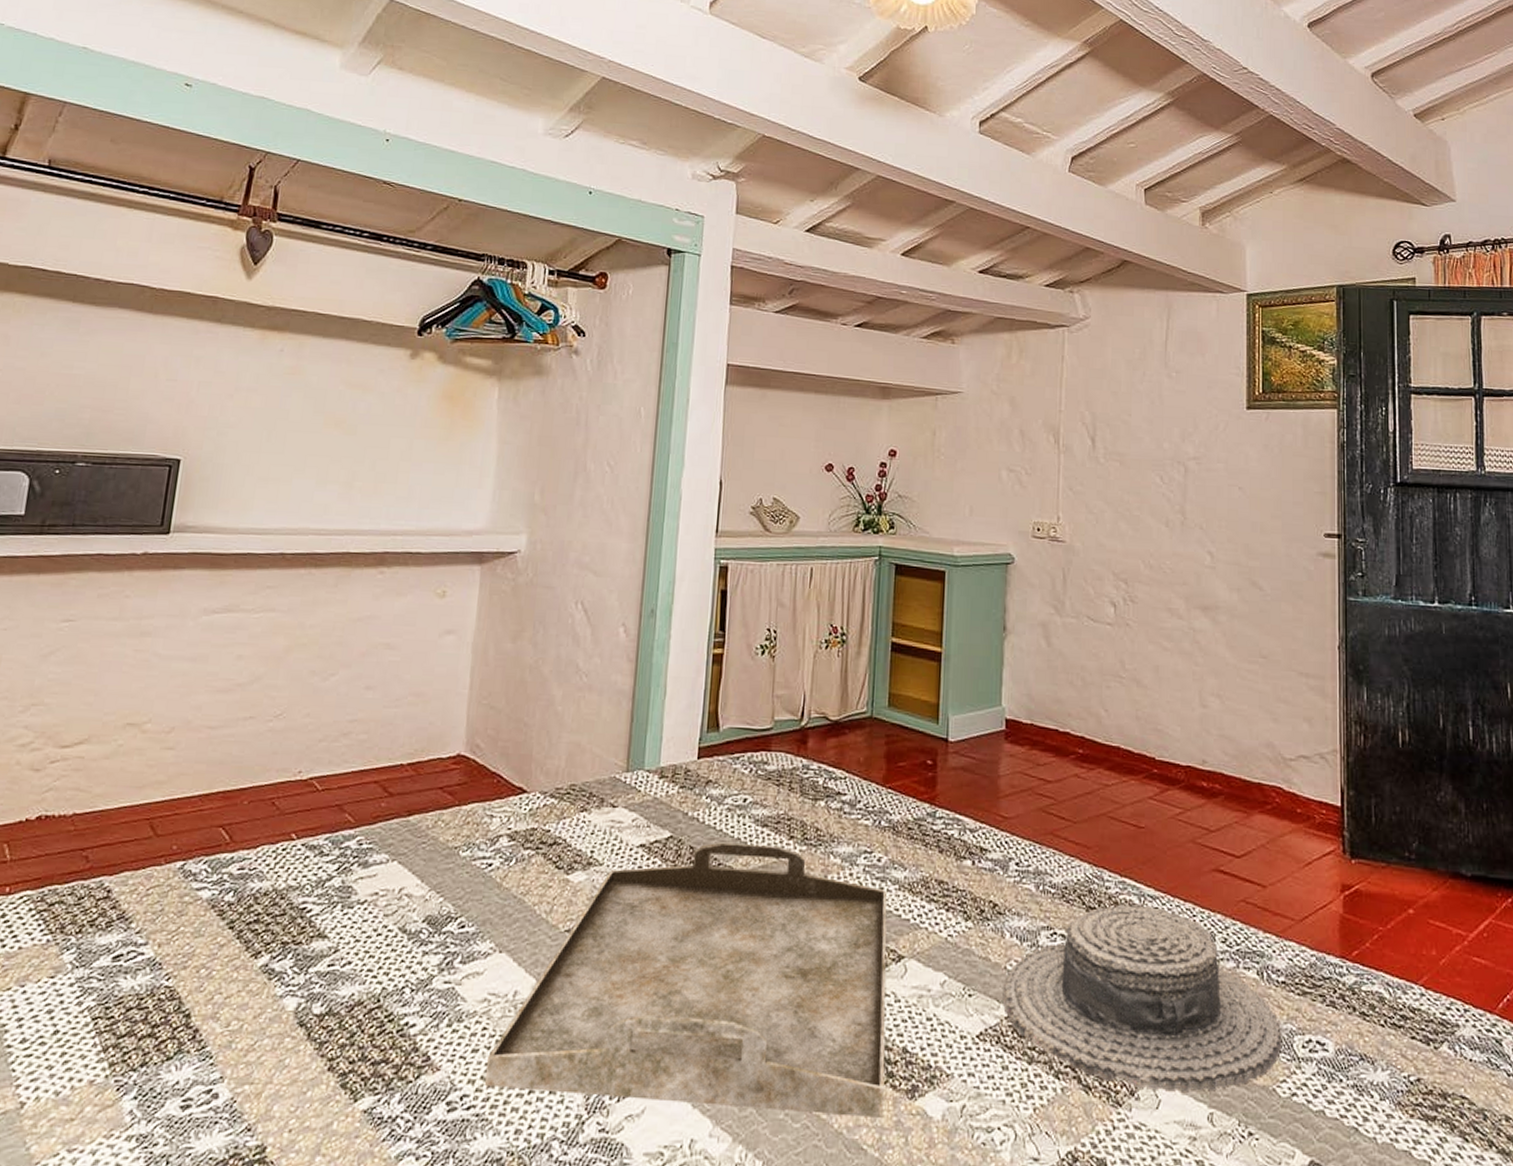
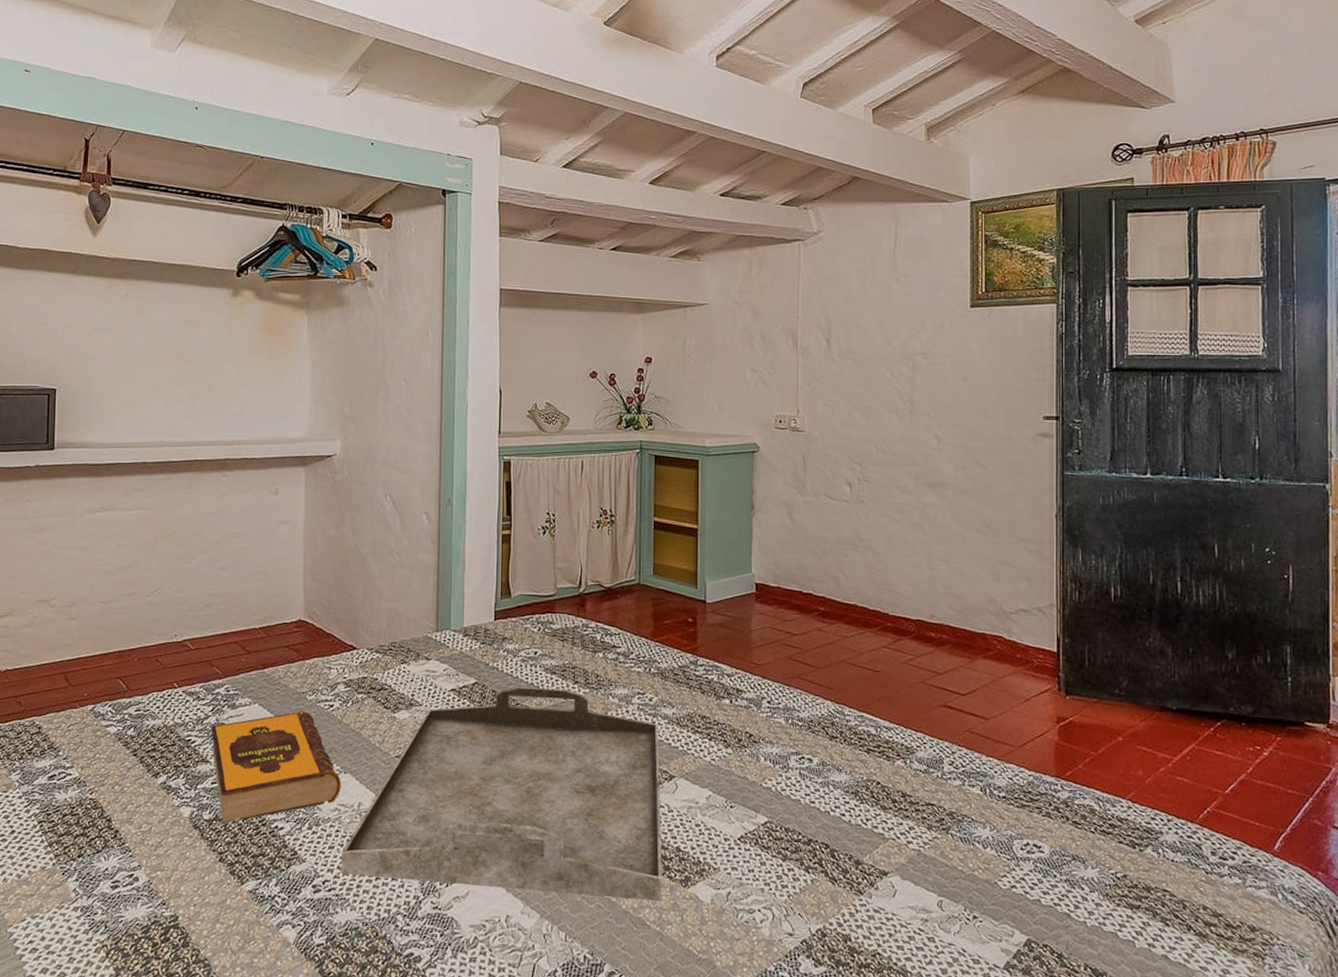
hardback book: none [332,871,494,1017] -> present [211,711,341,822]
boater hat: present [1002,875,1282,1092] -> none [759,710,1003,884]

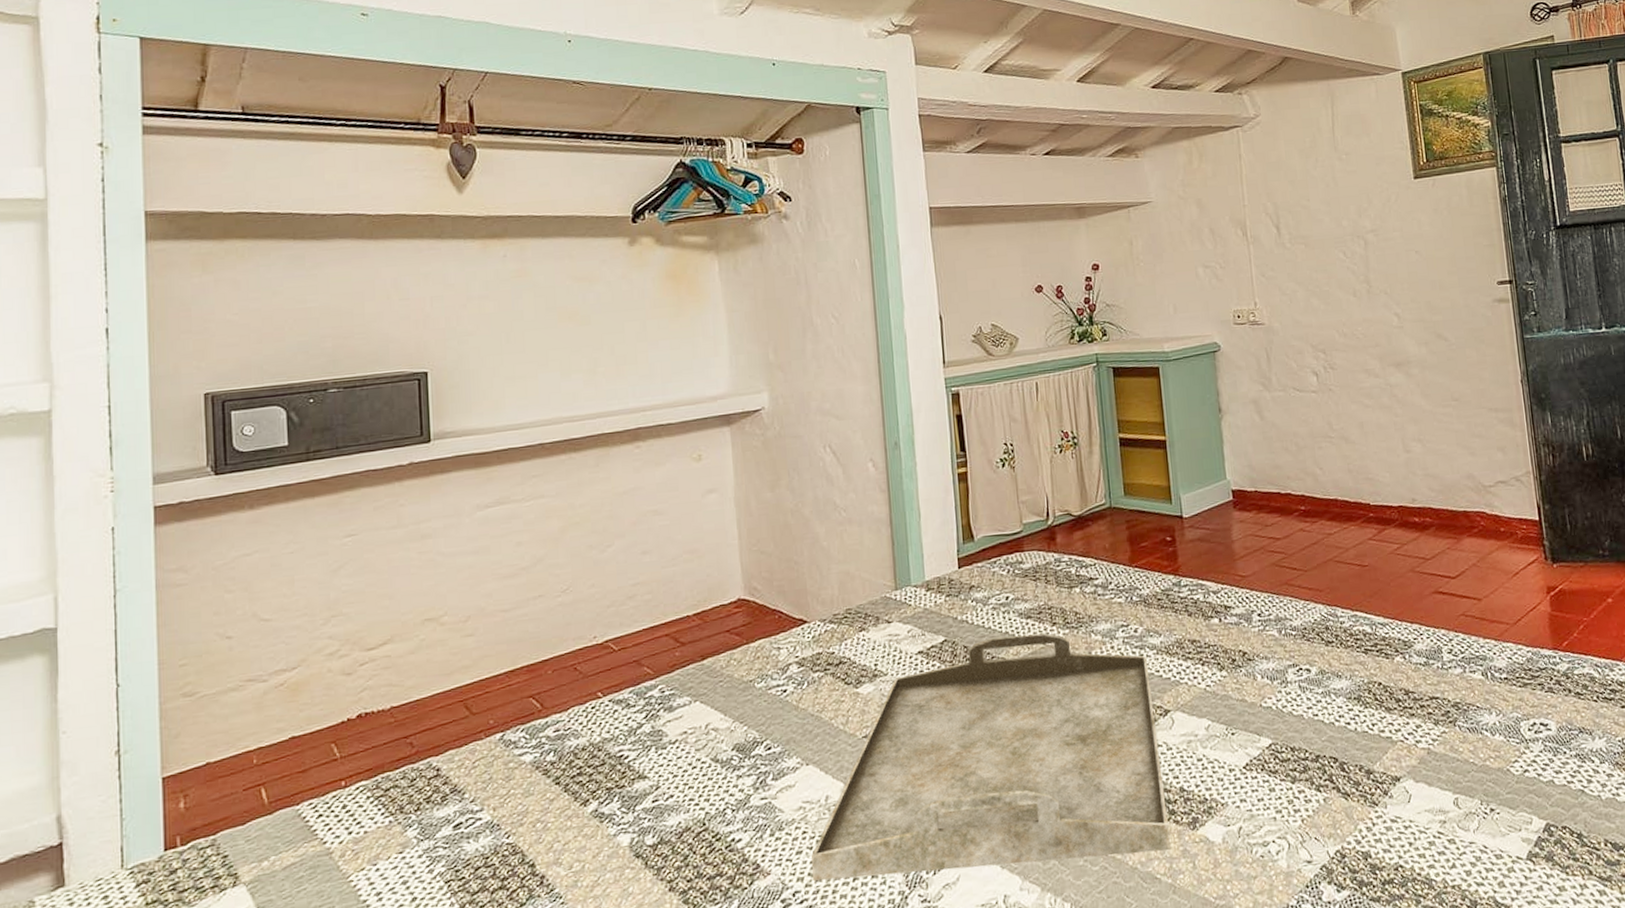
hardback book: present [211,711,341,822] -> none [646,701,804,845]

